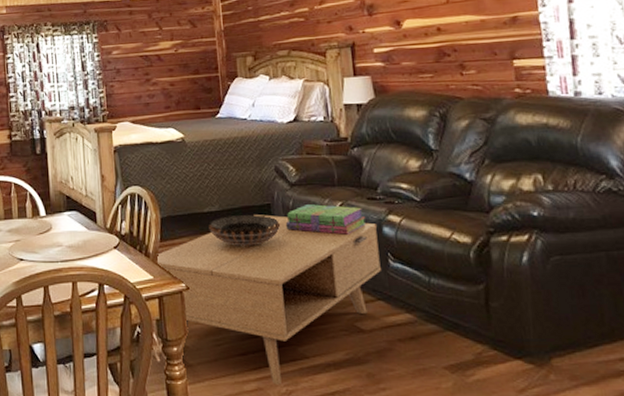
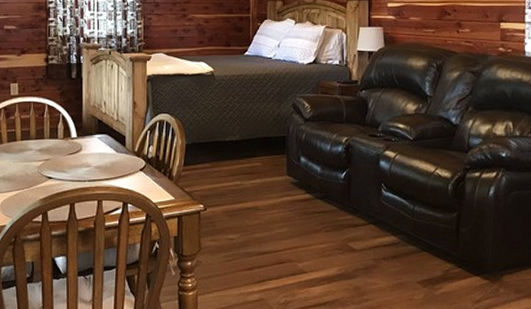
coffee table: present [157,214,381,385] -> none [180,145,375,296]
decorative bowl: present [209,215,280,246] -> none [229,145,292,173]
stack of books: present [285,204,366,235] -> none [297,138,366,166]

